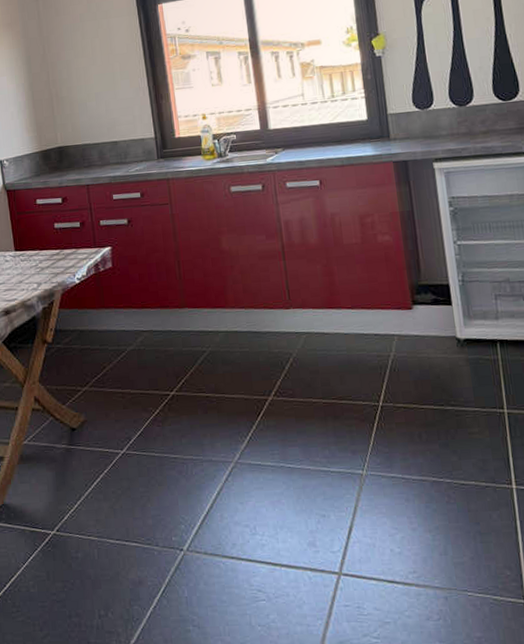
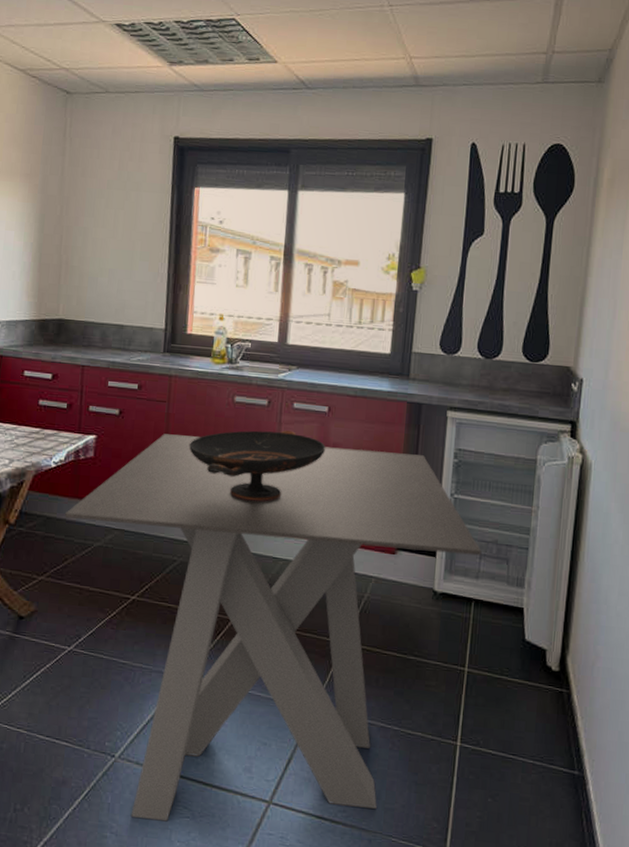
dining table: none [95,209,496,608] -> present [64,434,482,822]
decorative bowl: none [196,209,325,282] -> present [188,430,326,501]

